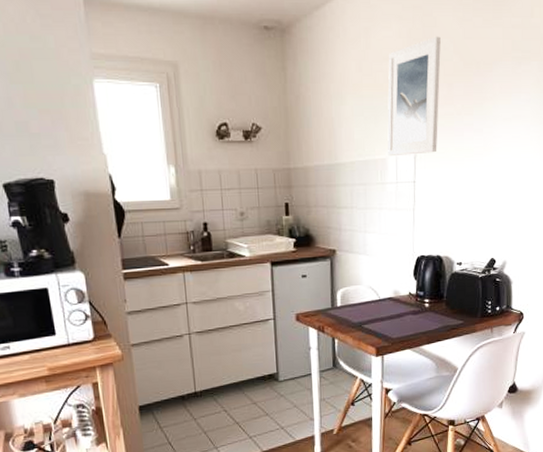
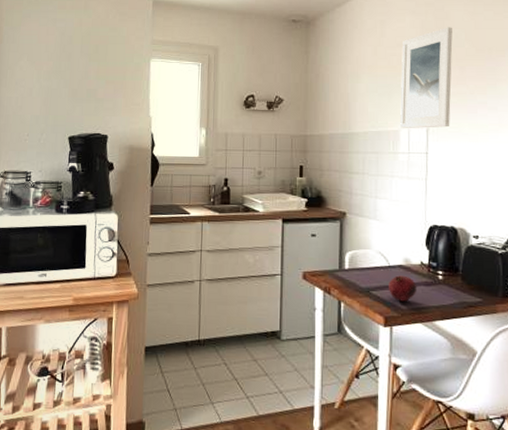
fruit: none [379,307,406,332] -> present [389,275,417,302]

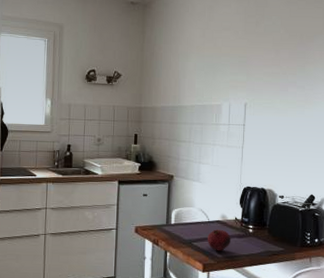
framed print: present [400,27,453,129] -> none [223,14,270,104]

